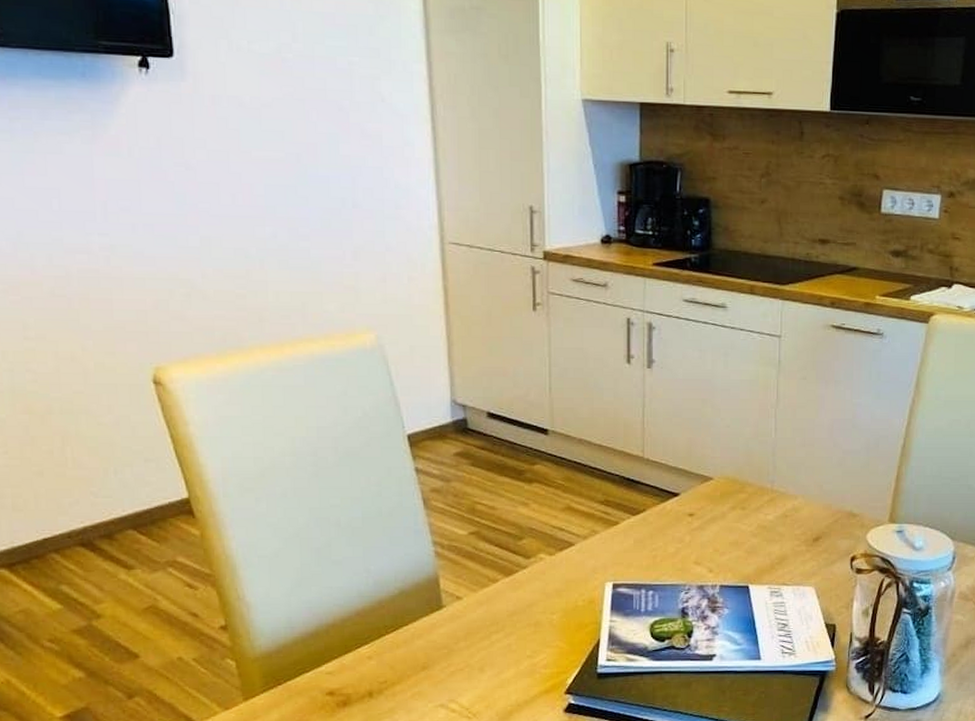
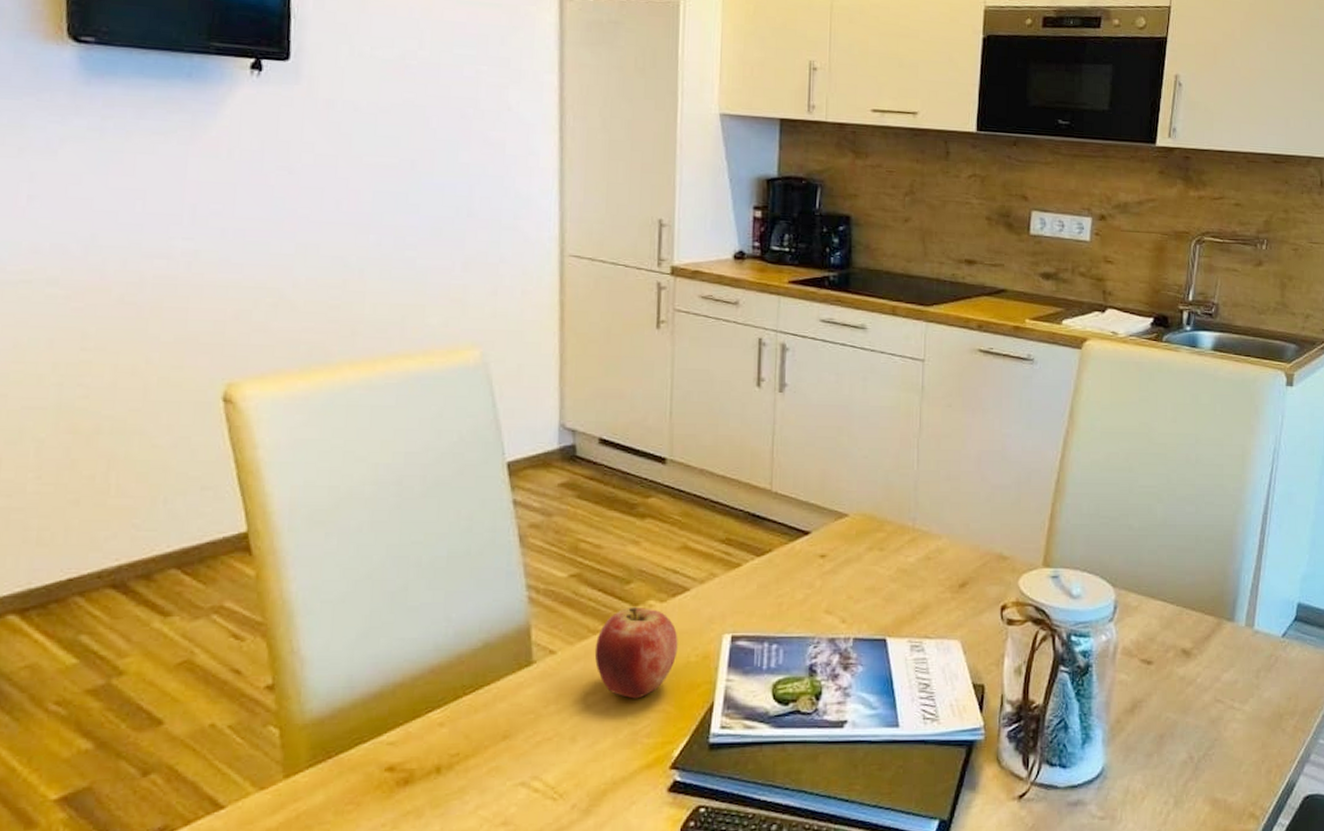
apple: none [495,559,567,637] -> present [594,606,678,699]

